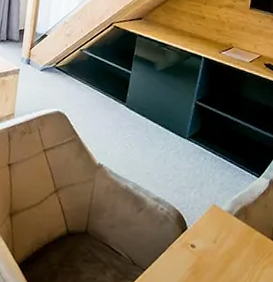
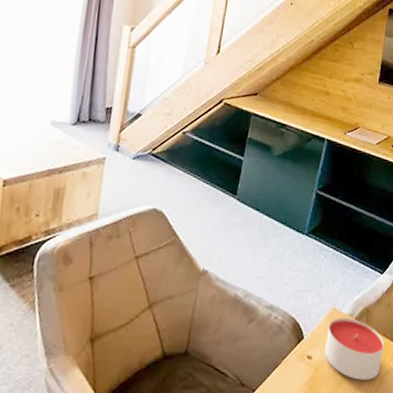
candle: none [206,213,262,272] -> present [324,317,384,380]

